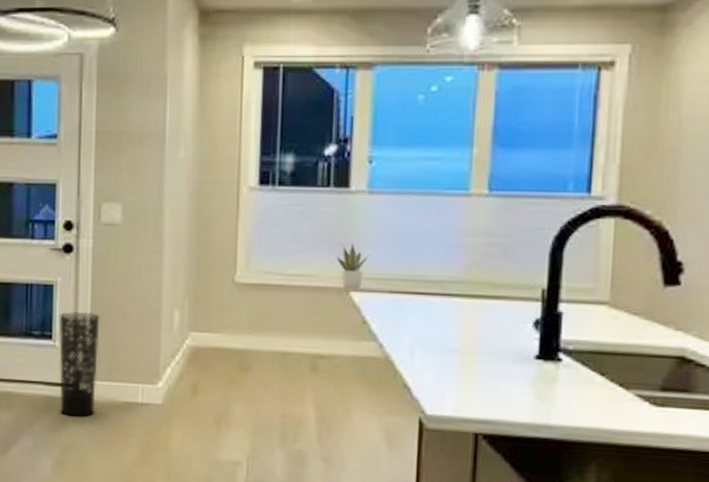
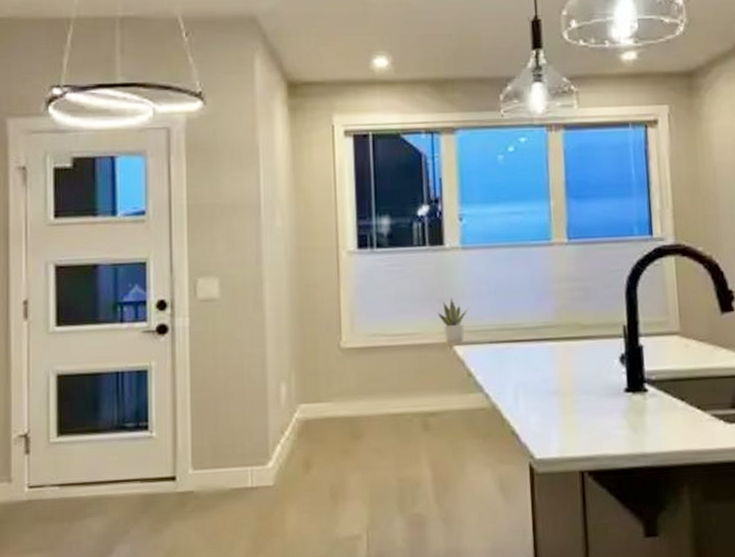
umbrella stand: present [58,312,100,418] -> none [155,395,201,515]

